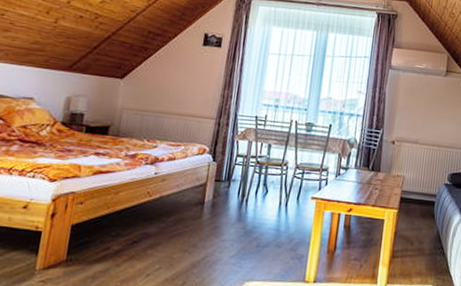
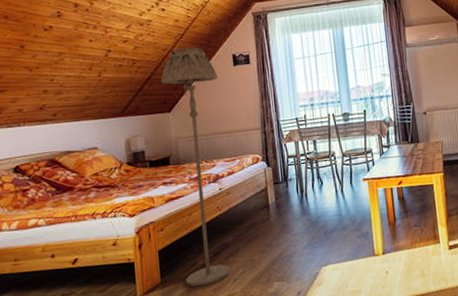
floor lamp: none [93,13,184,275] -> present [160,47,230,287]

